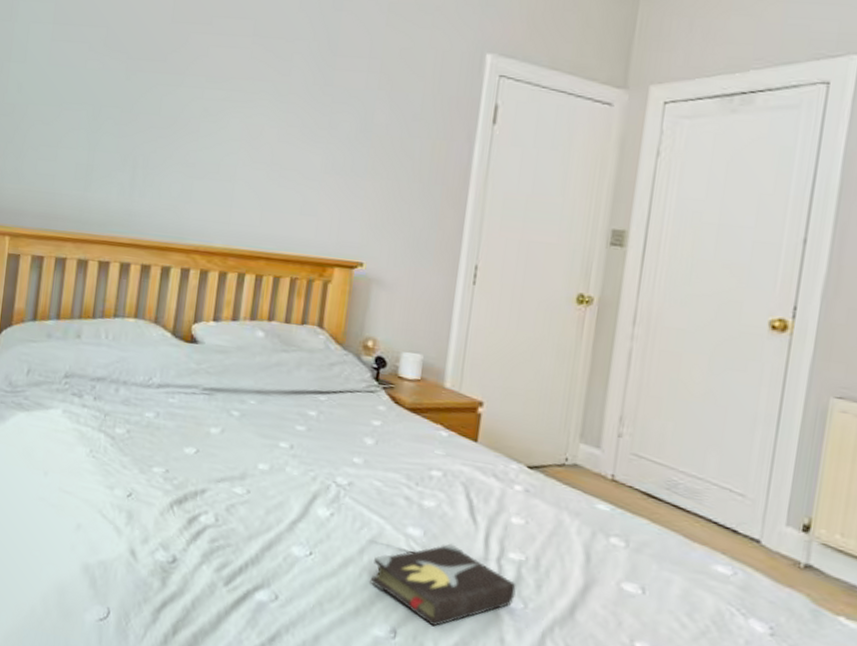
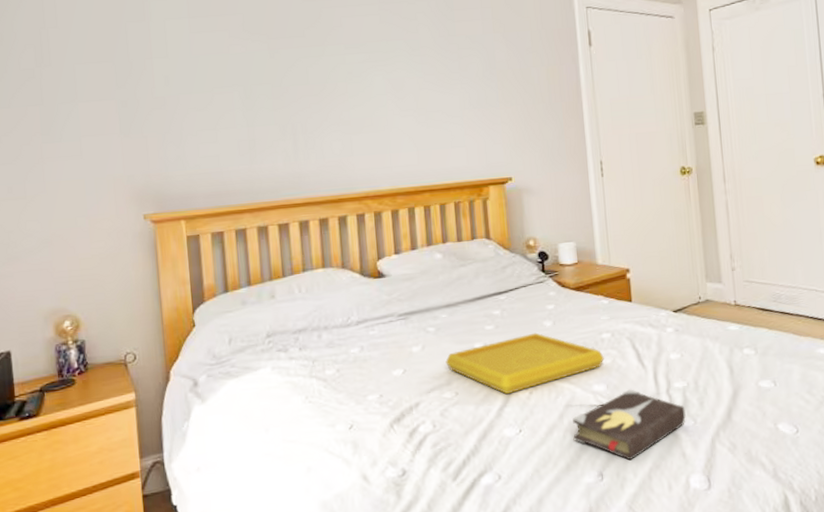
serving tray: none [243,445,428,509] -> present [445,332,604,395]

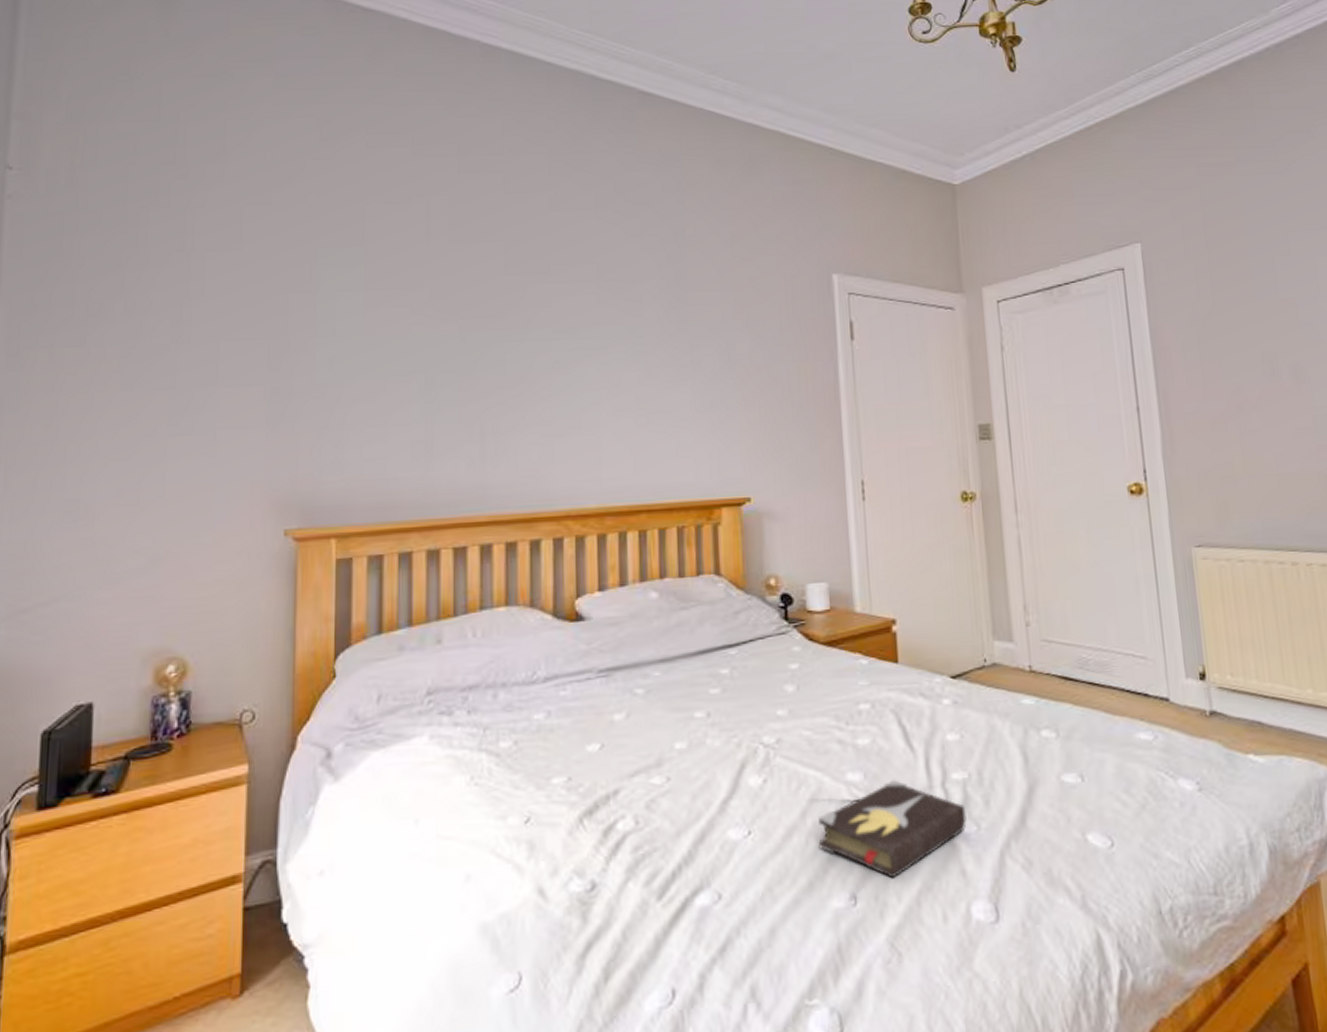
serving tray: present [445,332,604,395] -> none [656,700,861,782]

